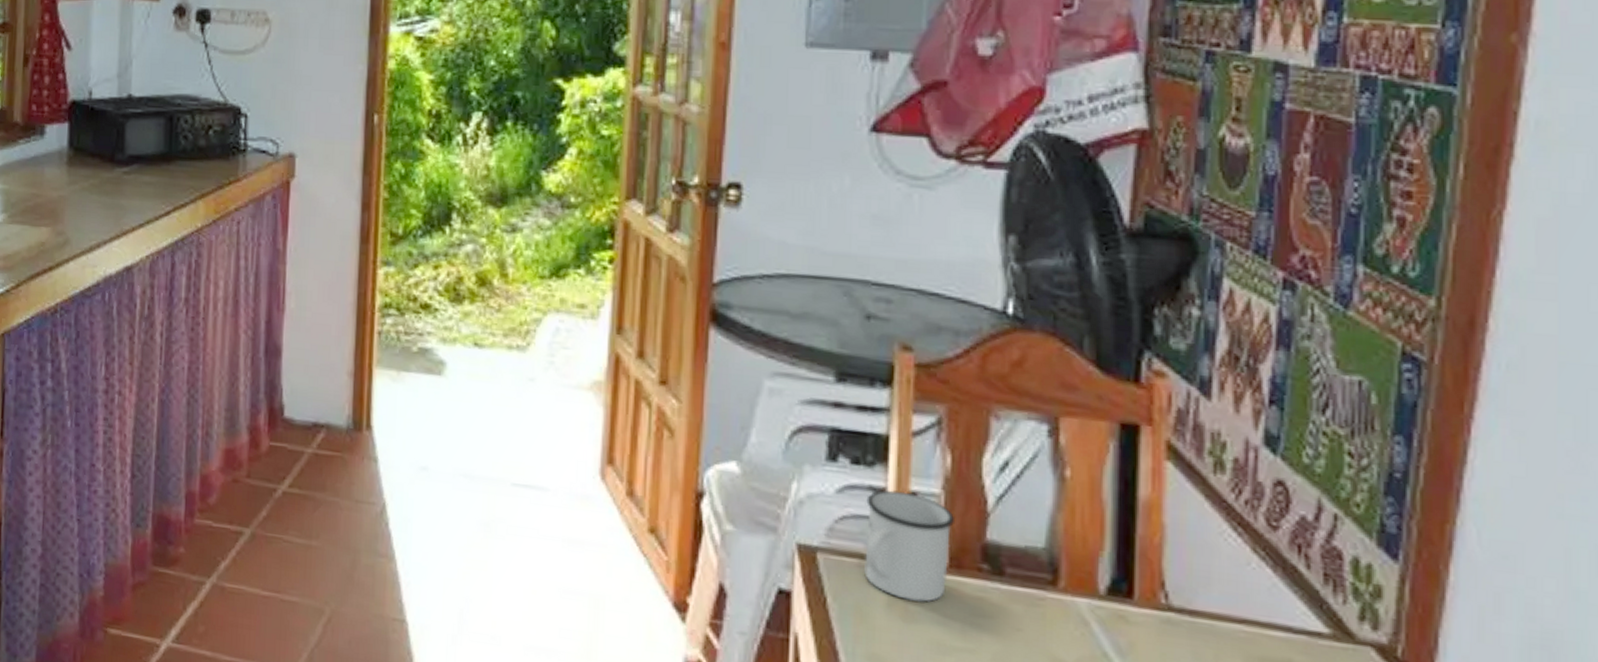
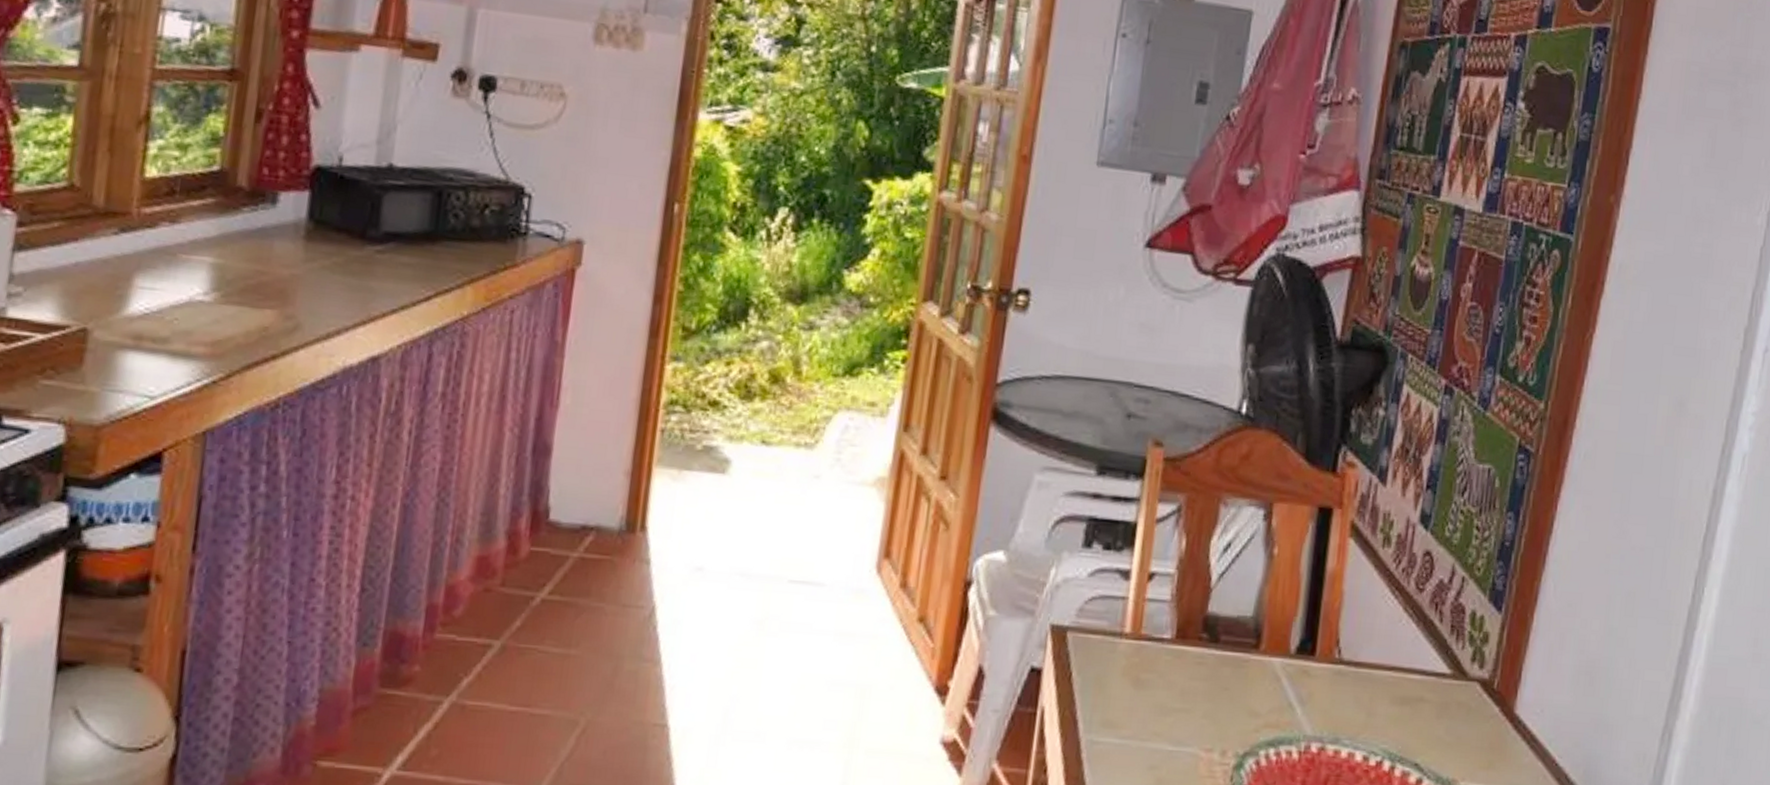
mug: present [864,489,954,603] -> none [1106,571,1184,671]

